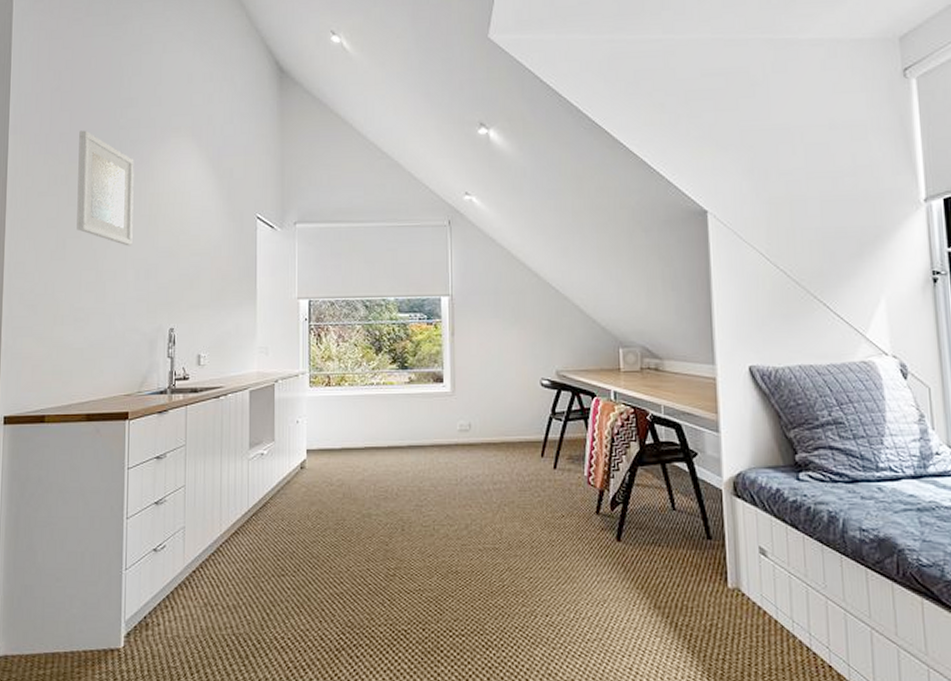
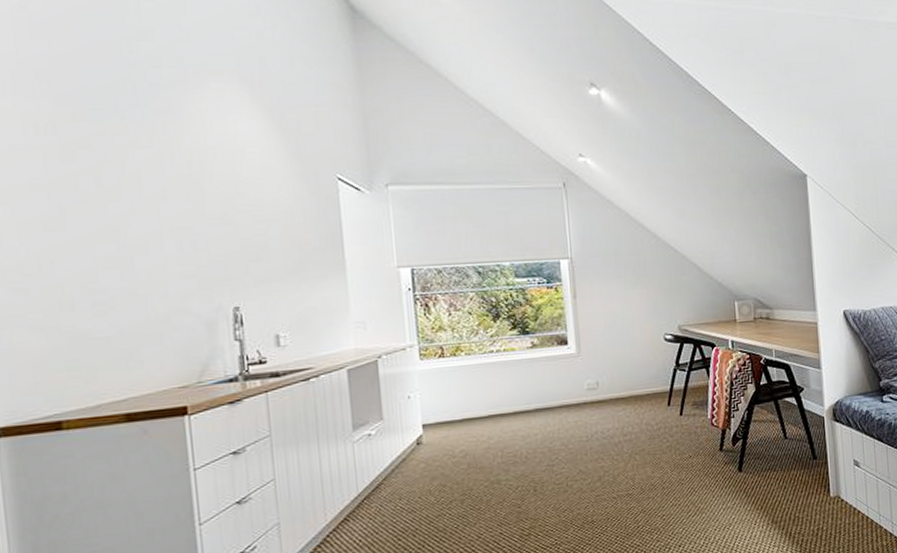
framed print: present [76,130,134,246] -> none [66,66,168,213]

